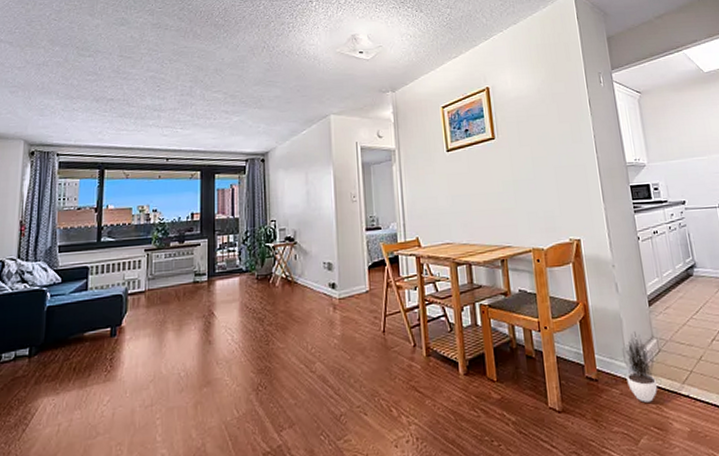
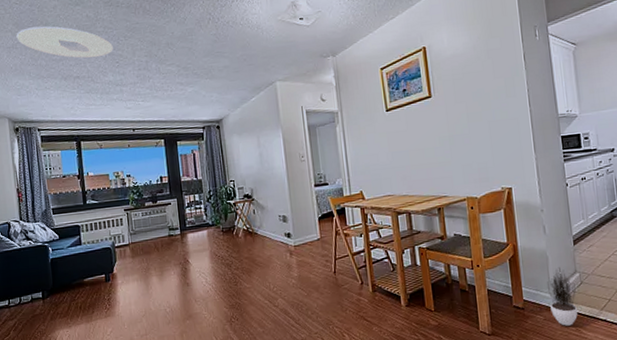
ceiling light: none [49,44,156,81] -> present [16,26,113,59]

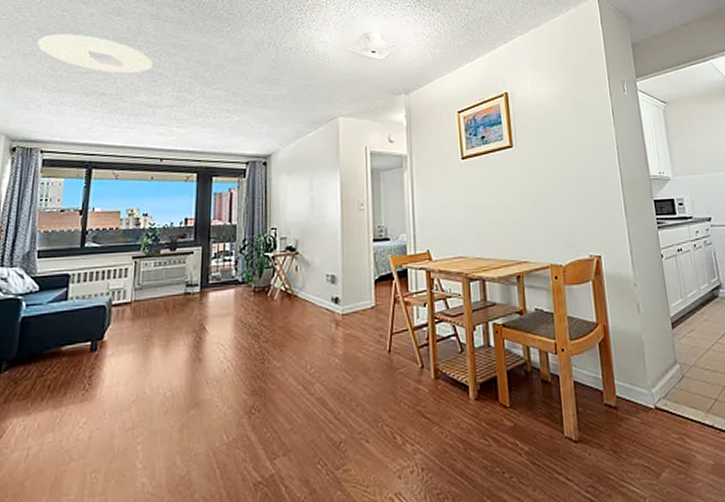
potted plant: present [547,267,578,326] -> none [644,356,681,433]

